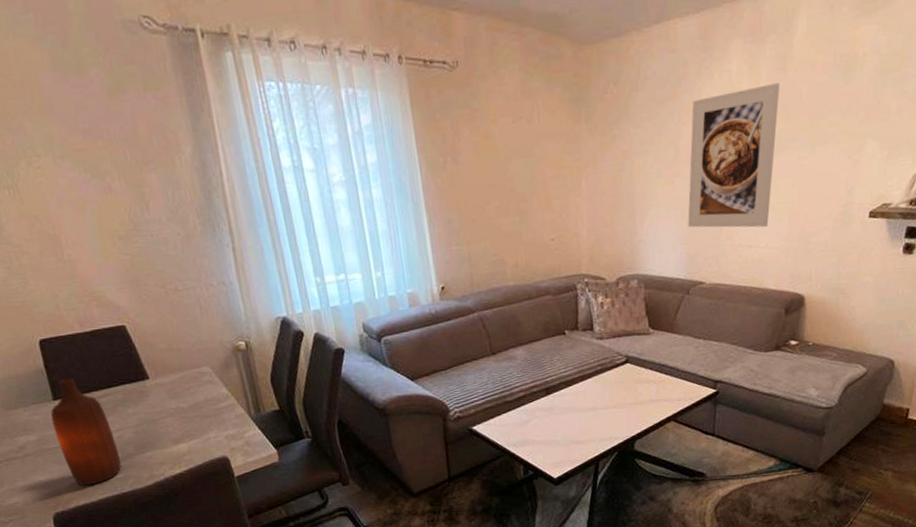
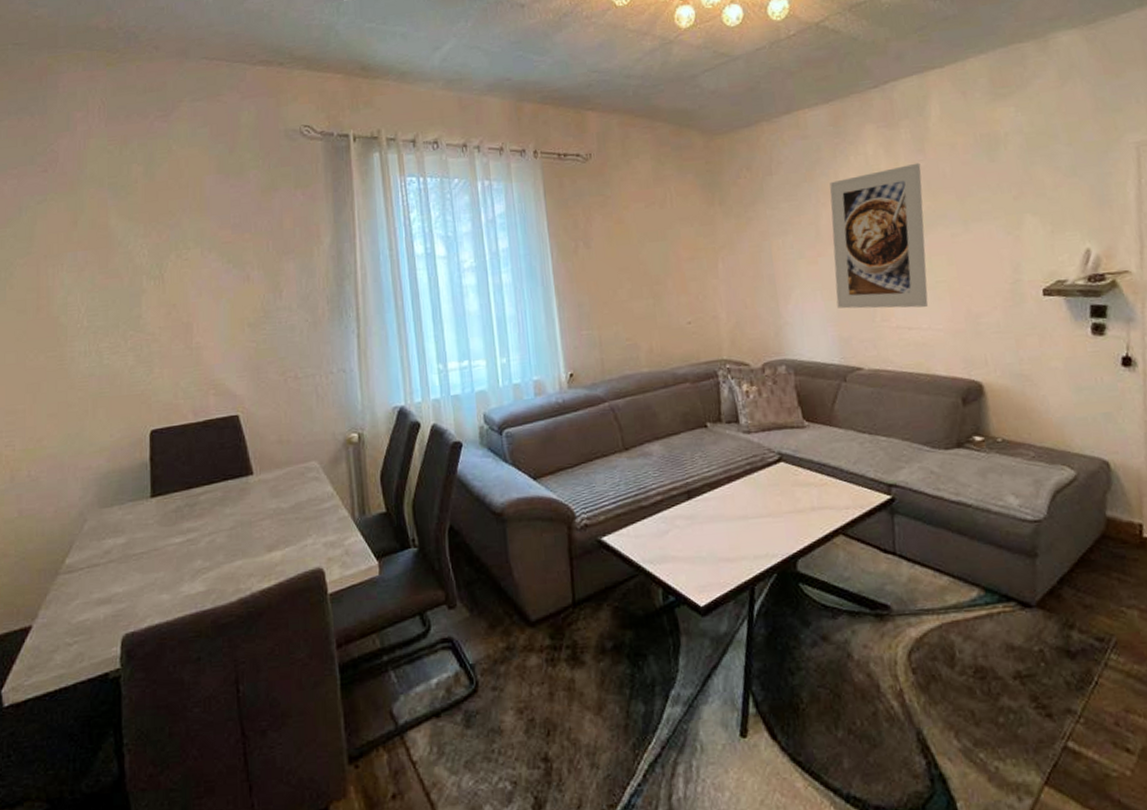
bottle: present [50,378,122,486] -> none [144,473,207,601]

